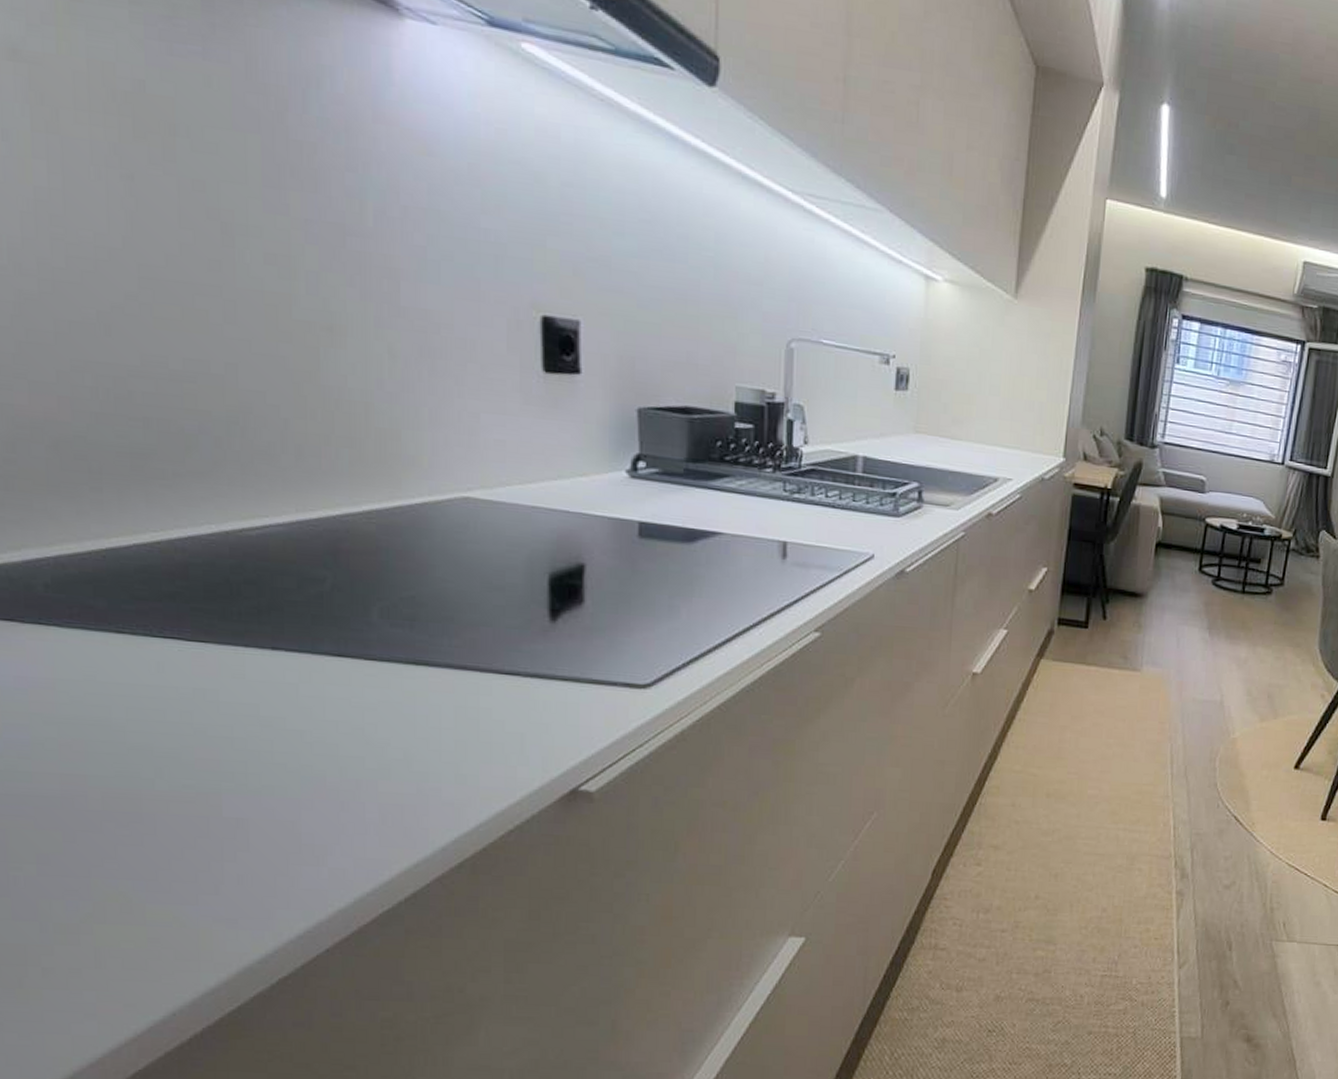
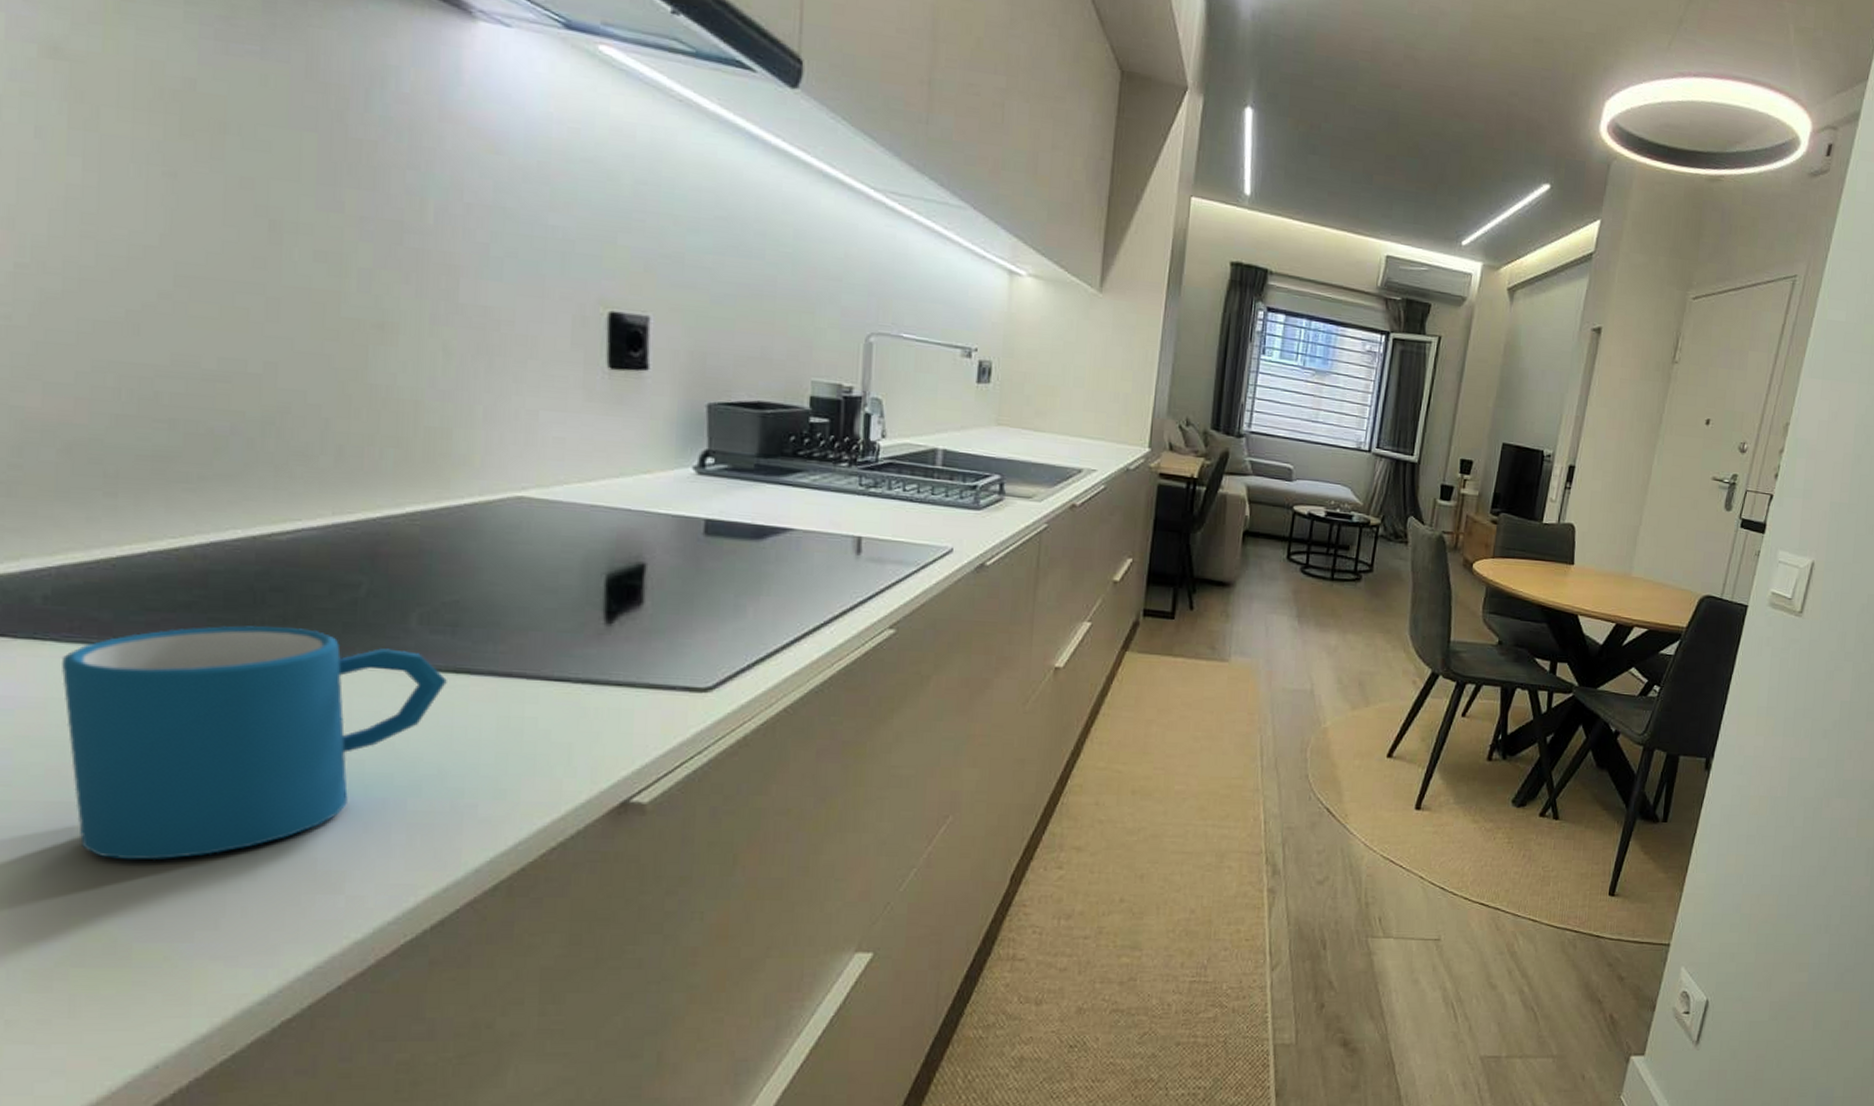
mug: none [66,615,408,830] -> present [62,625,447,860]

